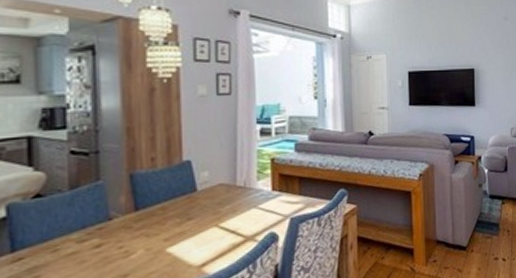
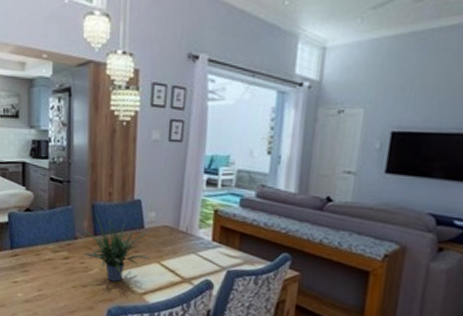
potted plant: none [119,184,207,261] -> present [82,213,151,282]

